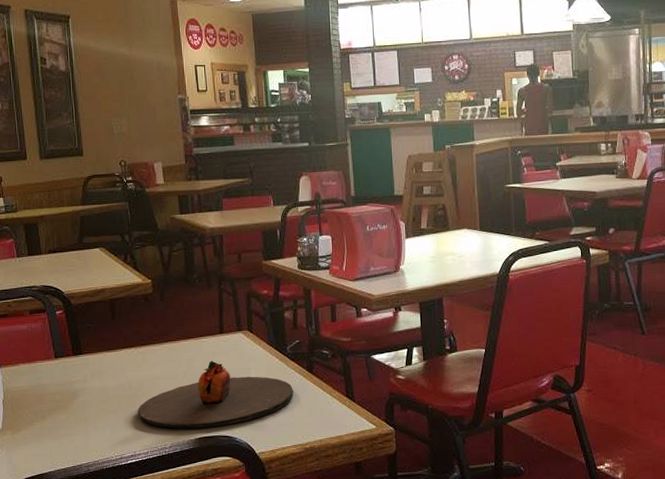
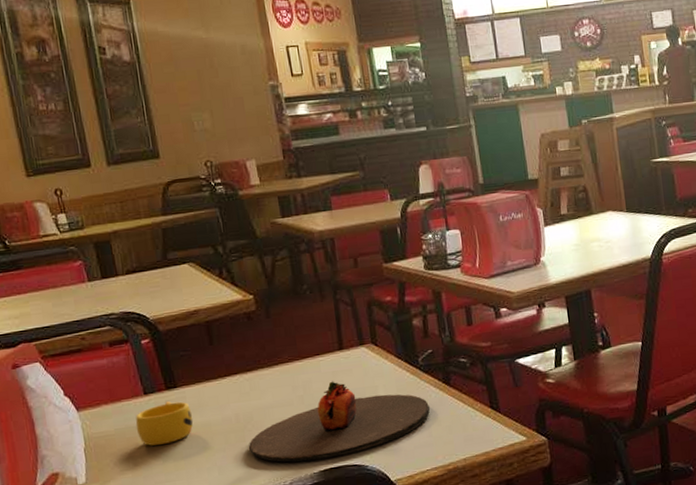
cup: none [46,366,94,403] -> present [135,401,194,446]

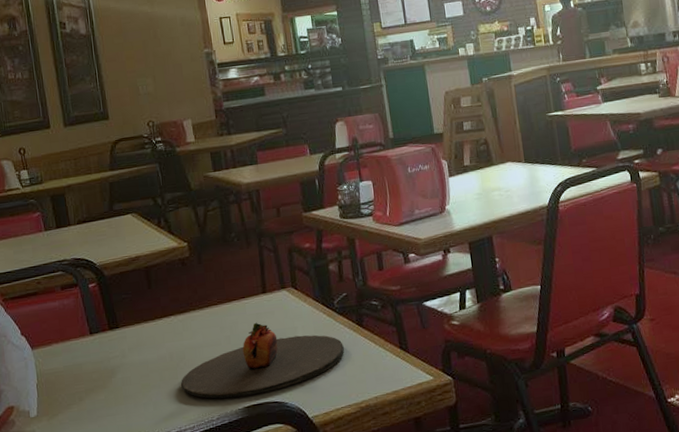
cup: present [135,401,194,446] -> none [82,341,133,382]

